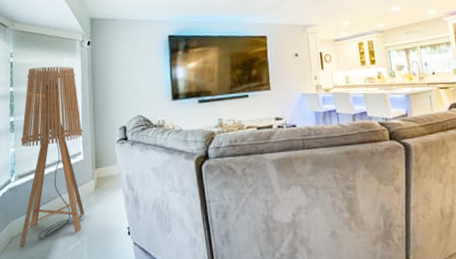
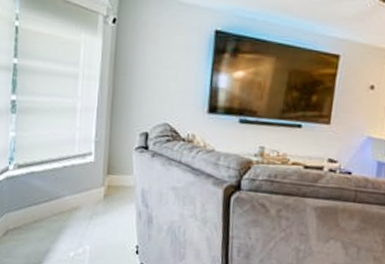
floor lamp: present [19,66,85,248] -> none [14,38,97,244]

